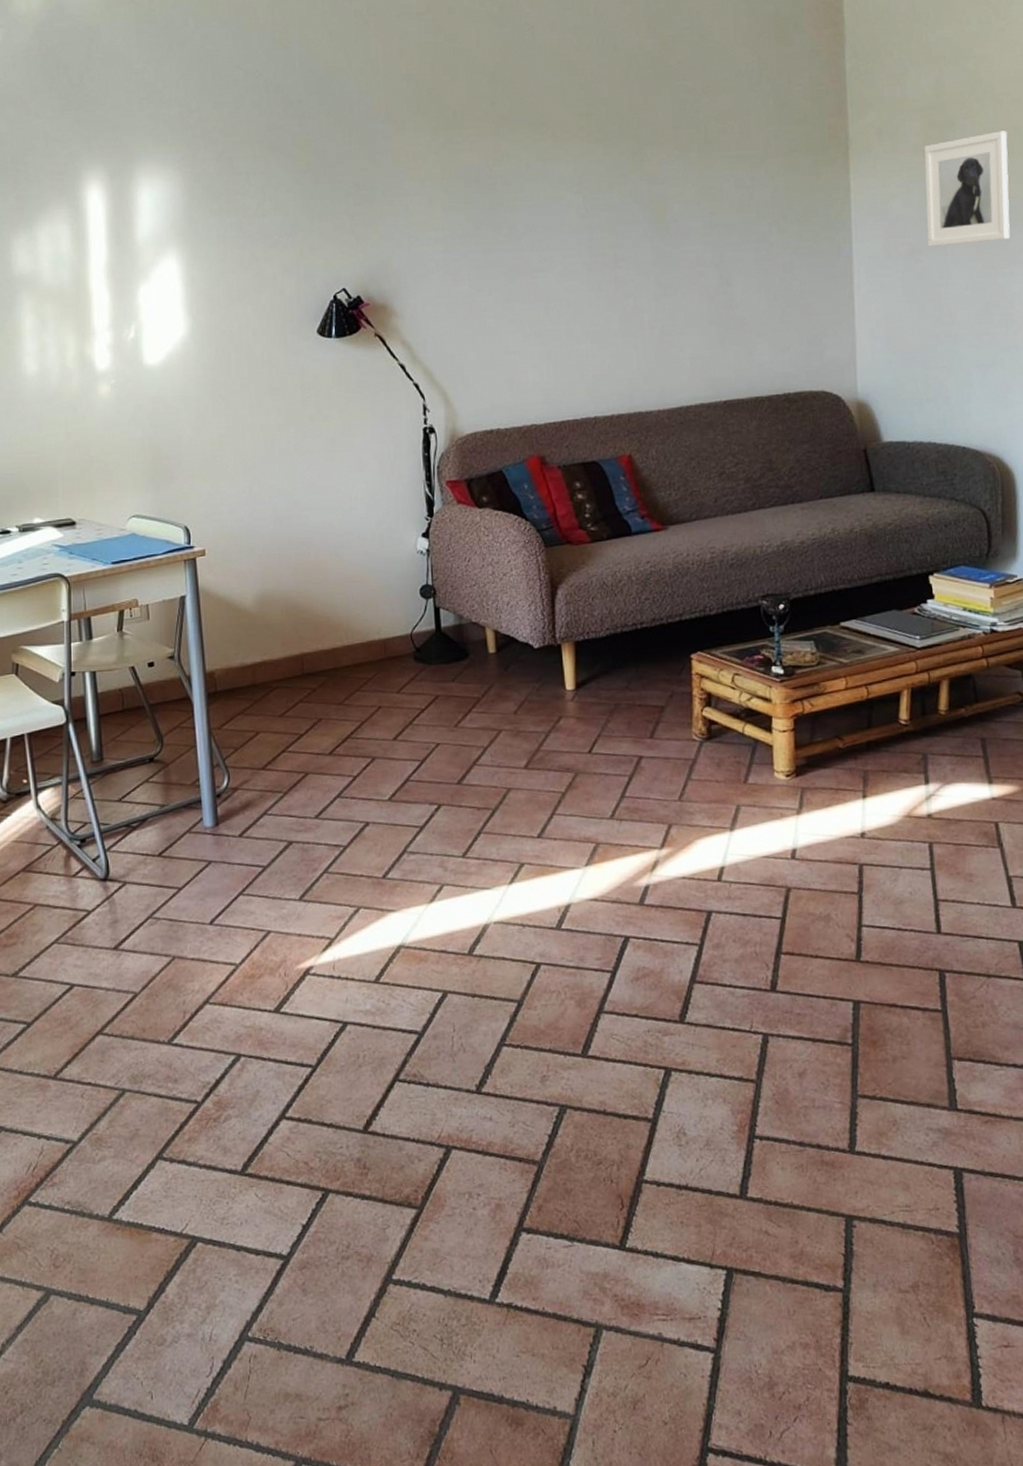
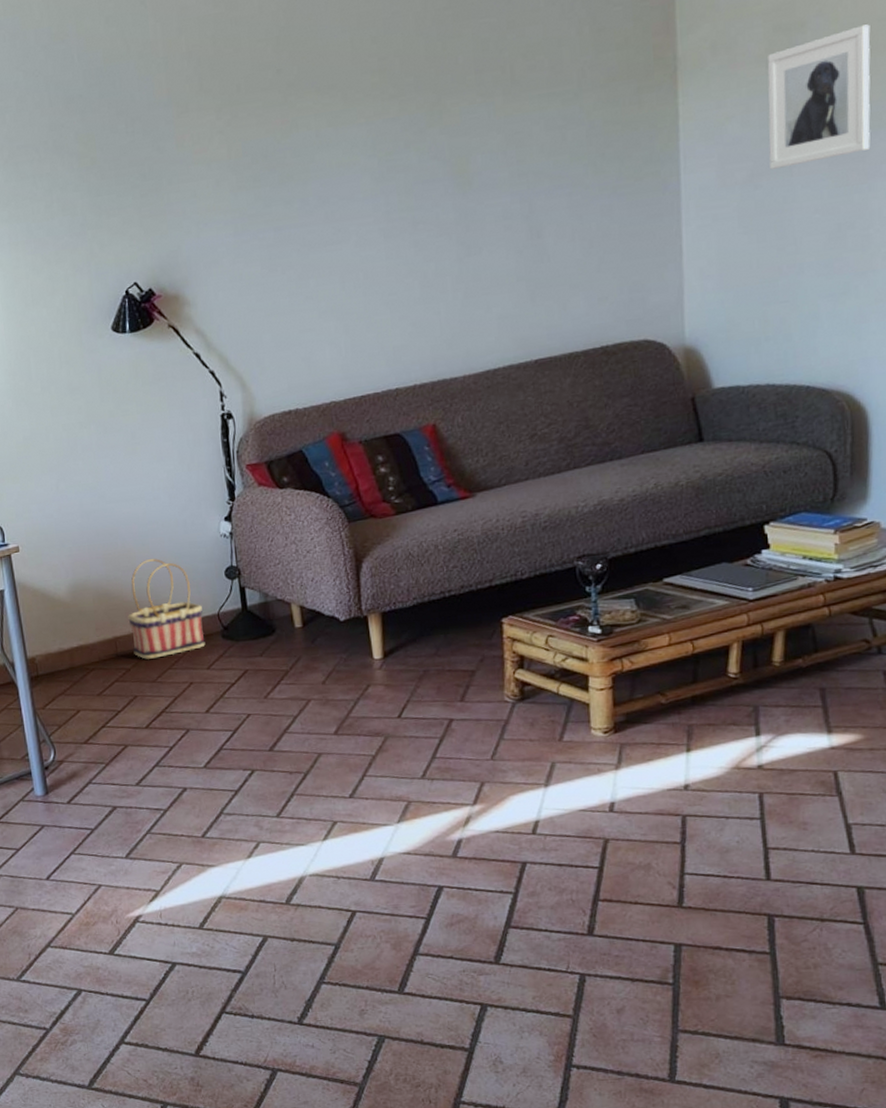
basket: none [317,572,396,679] -> present [128,559,206,659]

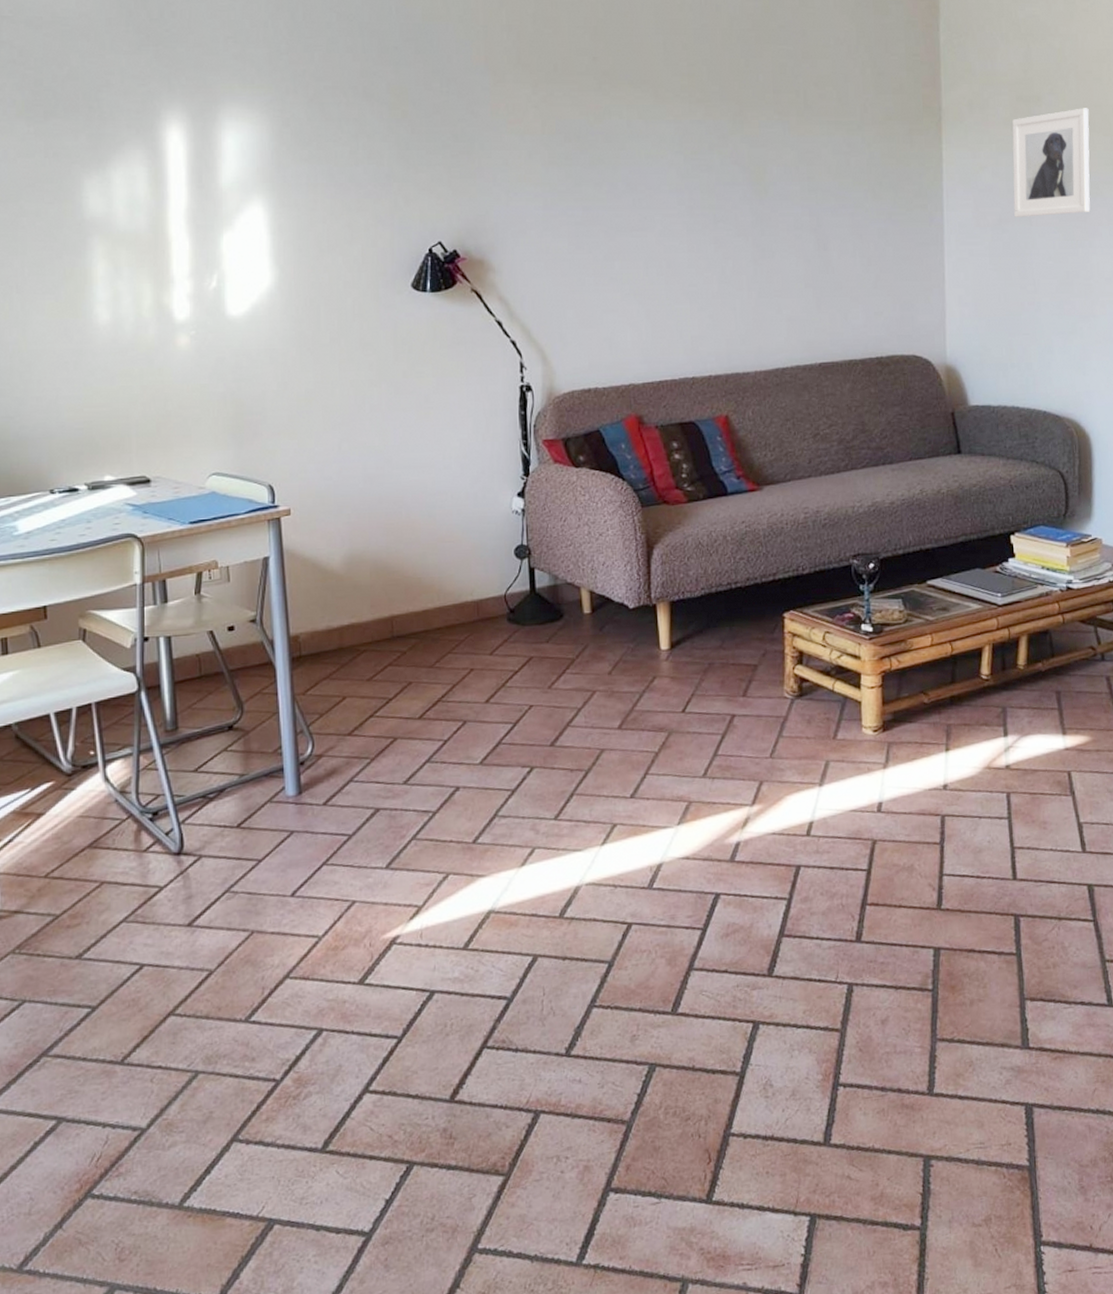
basket: present [128,559,206,659] -> none [407,532,490,642]

